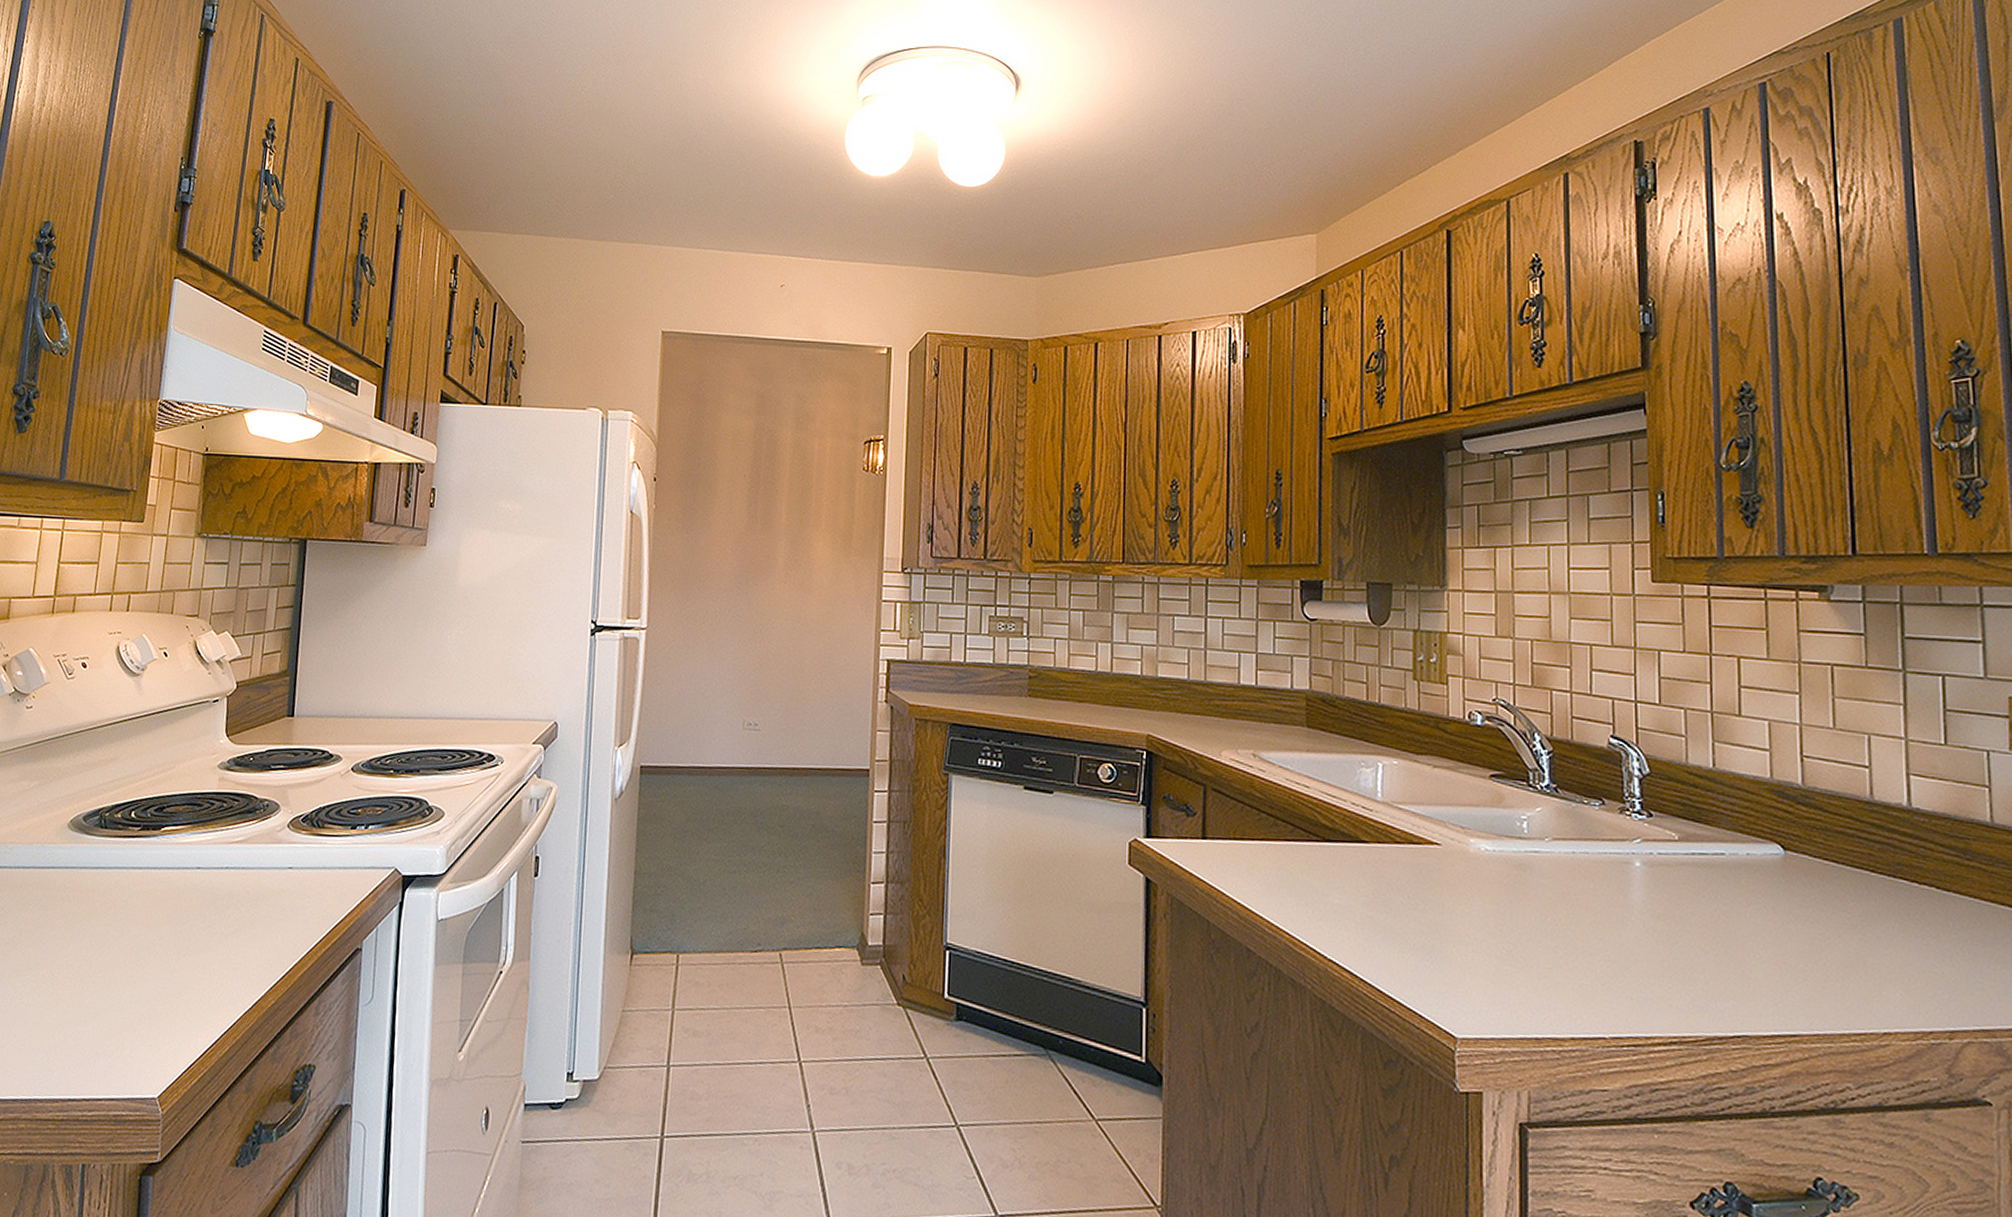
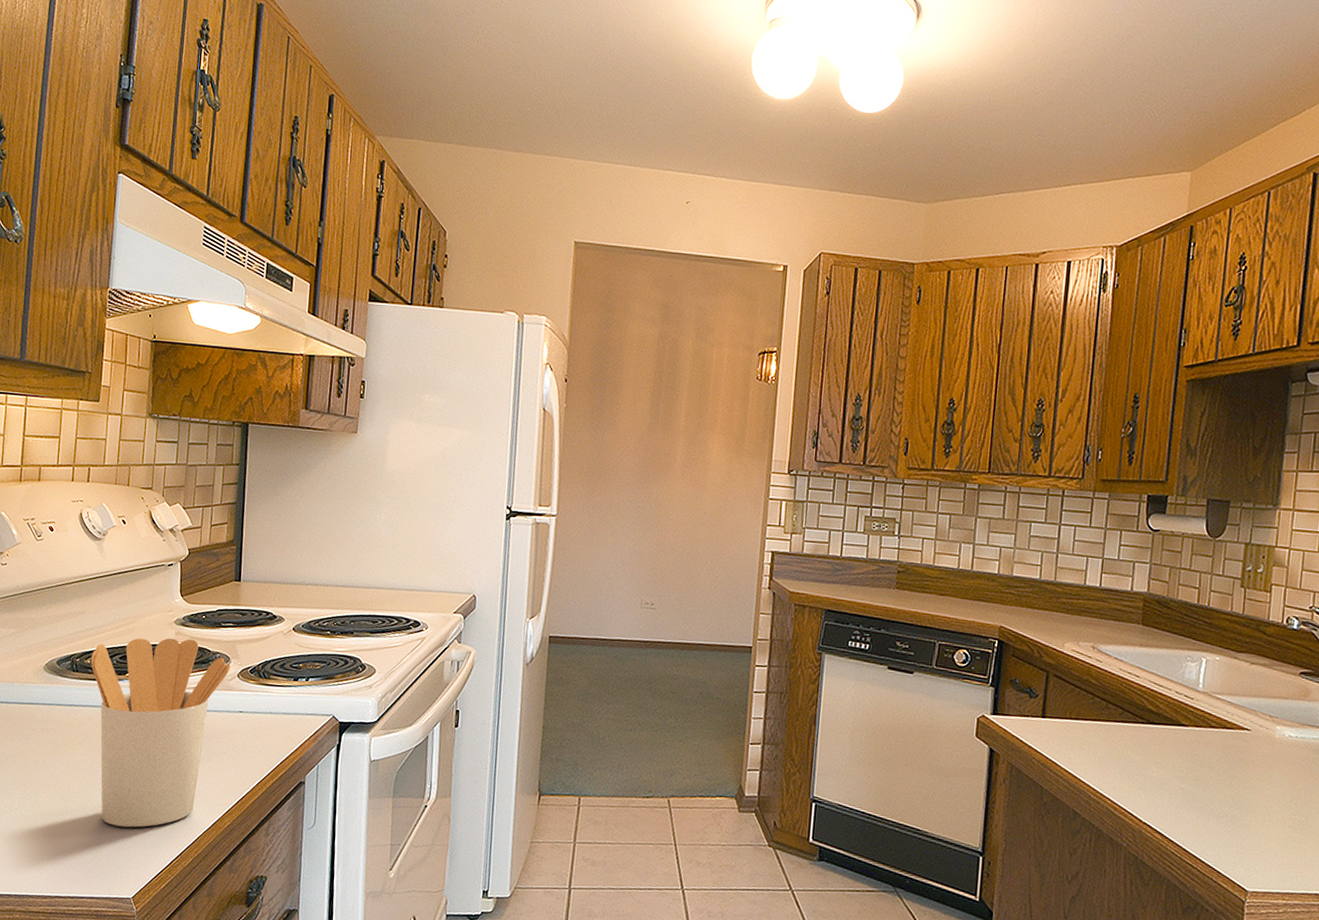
utensil holder: none [121,784,281,1012] -> present [90,638,231,828]

